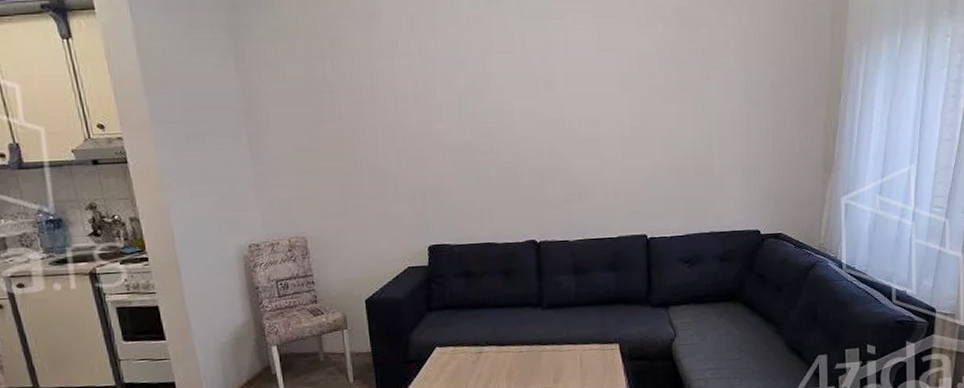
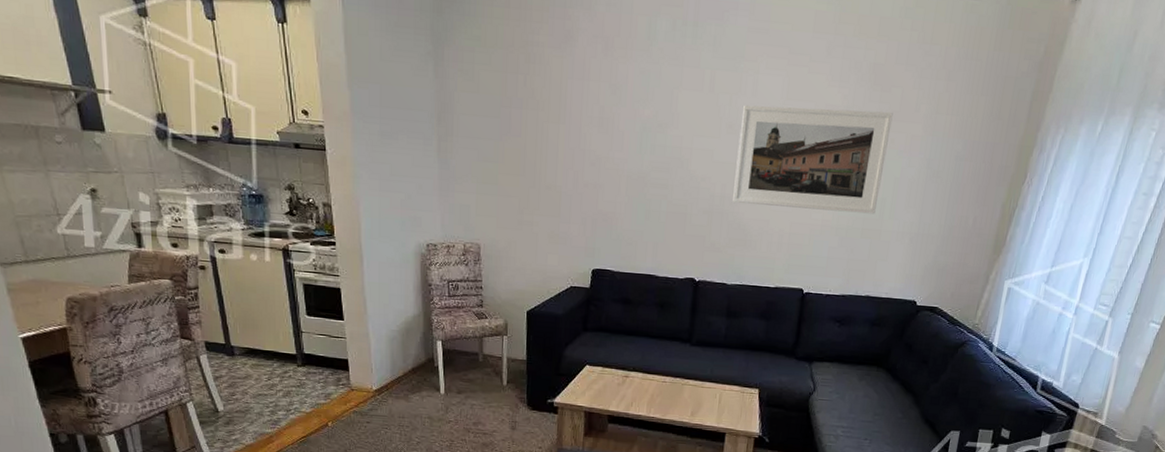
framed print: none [558,51,705,159] -> present [733,105,893,214]

